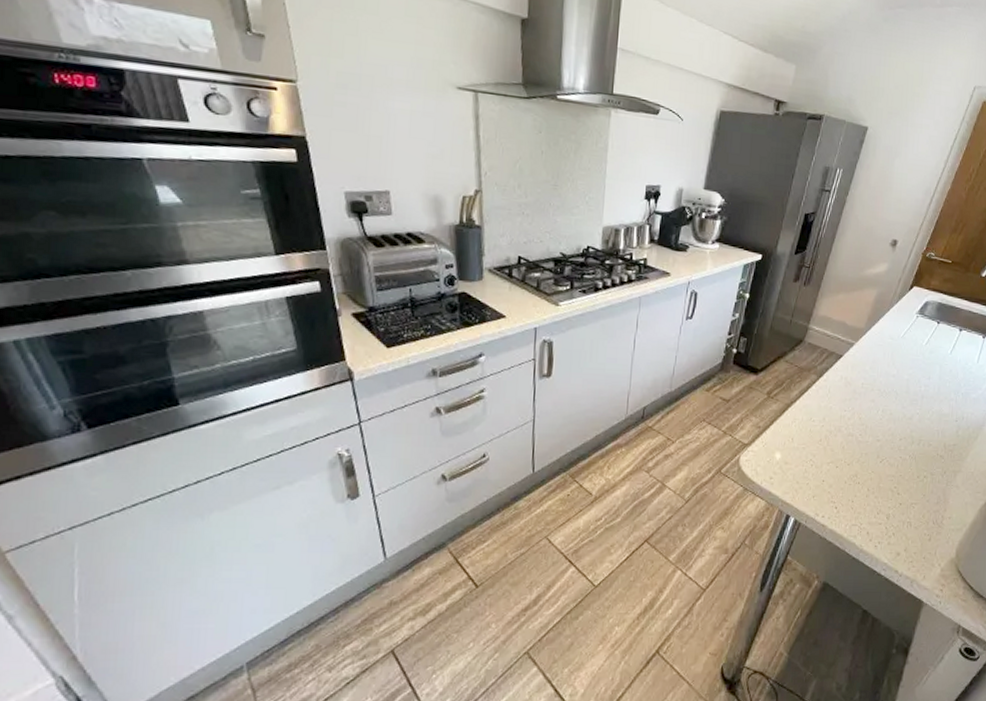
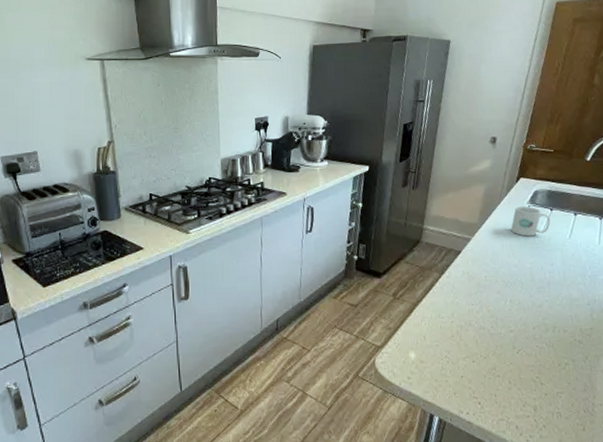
mug: none [895,315,936,348] -> present [510,206,551,237]

